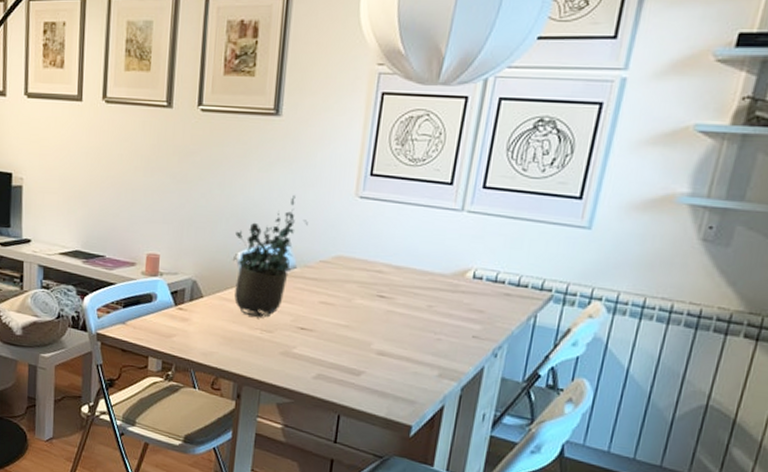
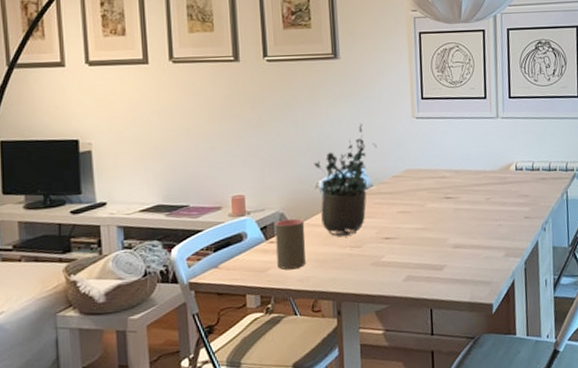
cup: none [183,287,217,341] -> present [275,218,306,270]

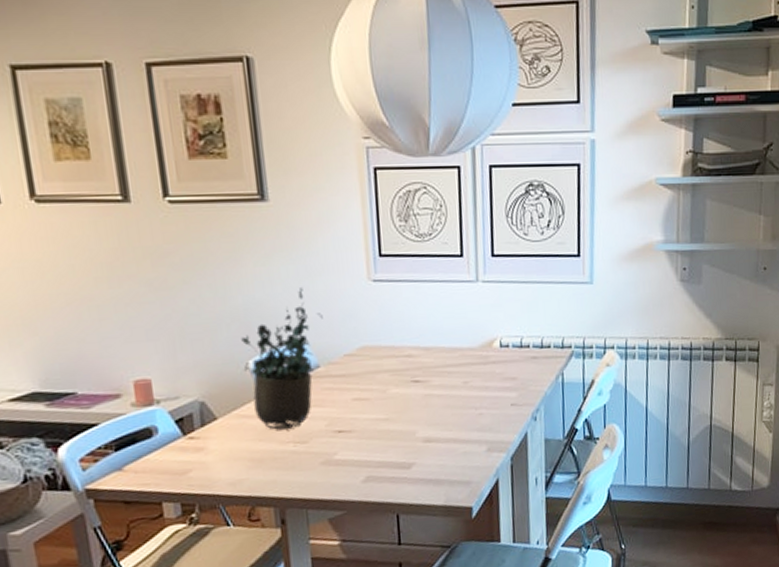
cup: present [275,218,306,270] -> none [194,408,237,471]

